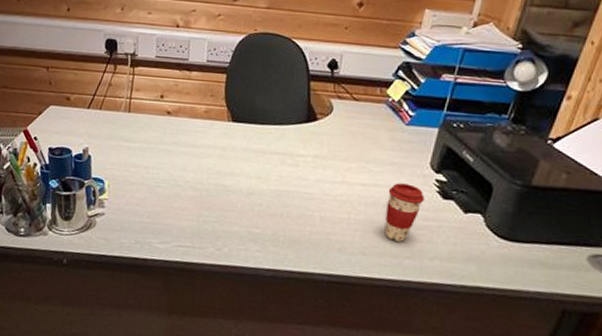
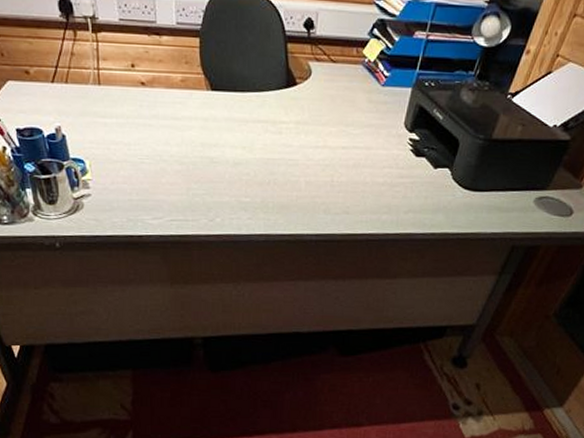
coffee cup: present [384,183,425,242] -> none [364,144,400,199]

